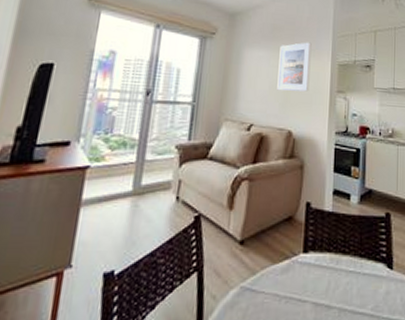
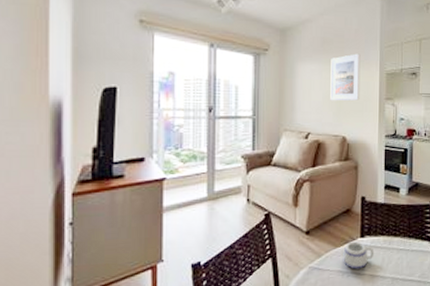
mug: none [281,257,319,294] -> present [343,241,374,270]

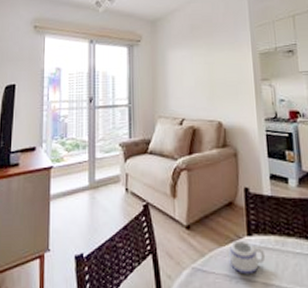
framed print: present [330,53,361,101] -> none [200,36,233,86]

